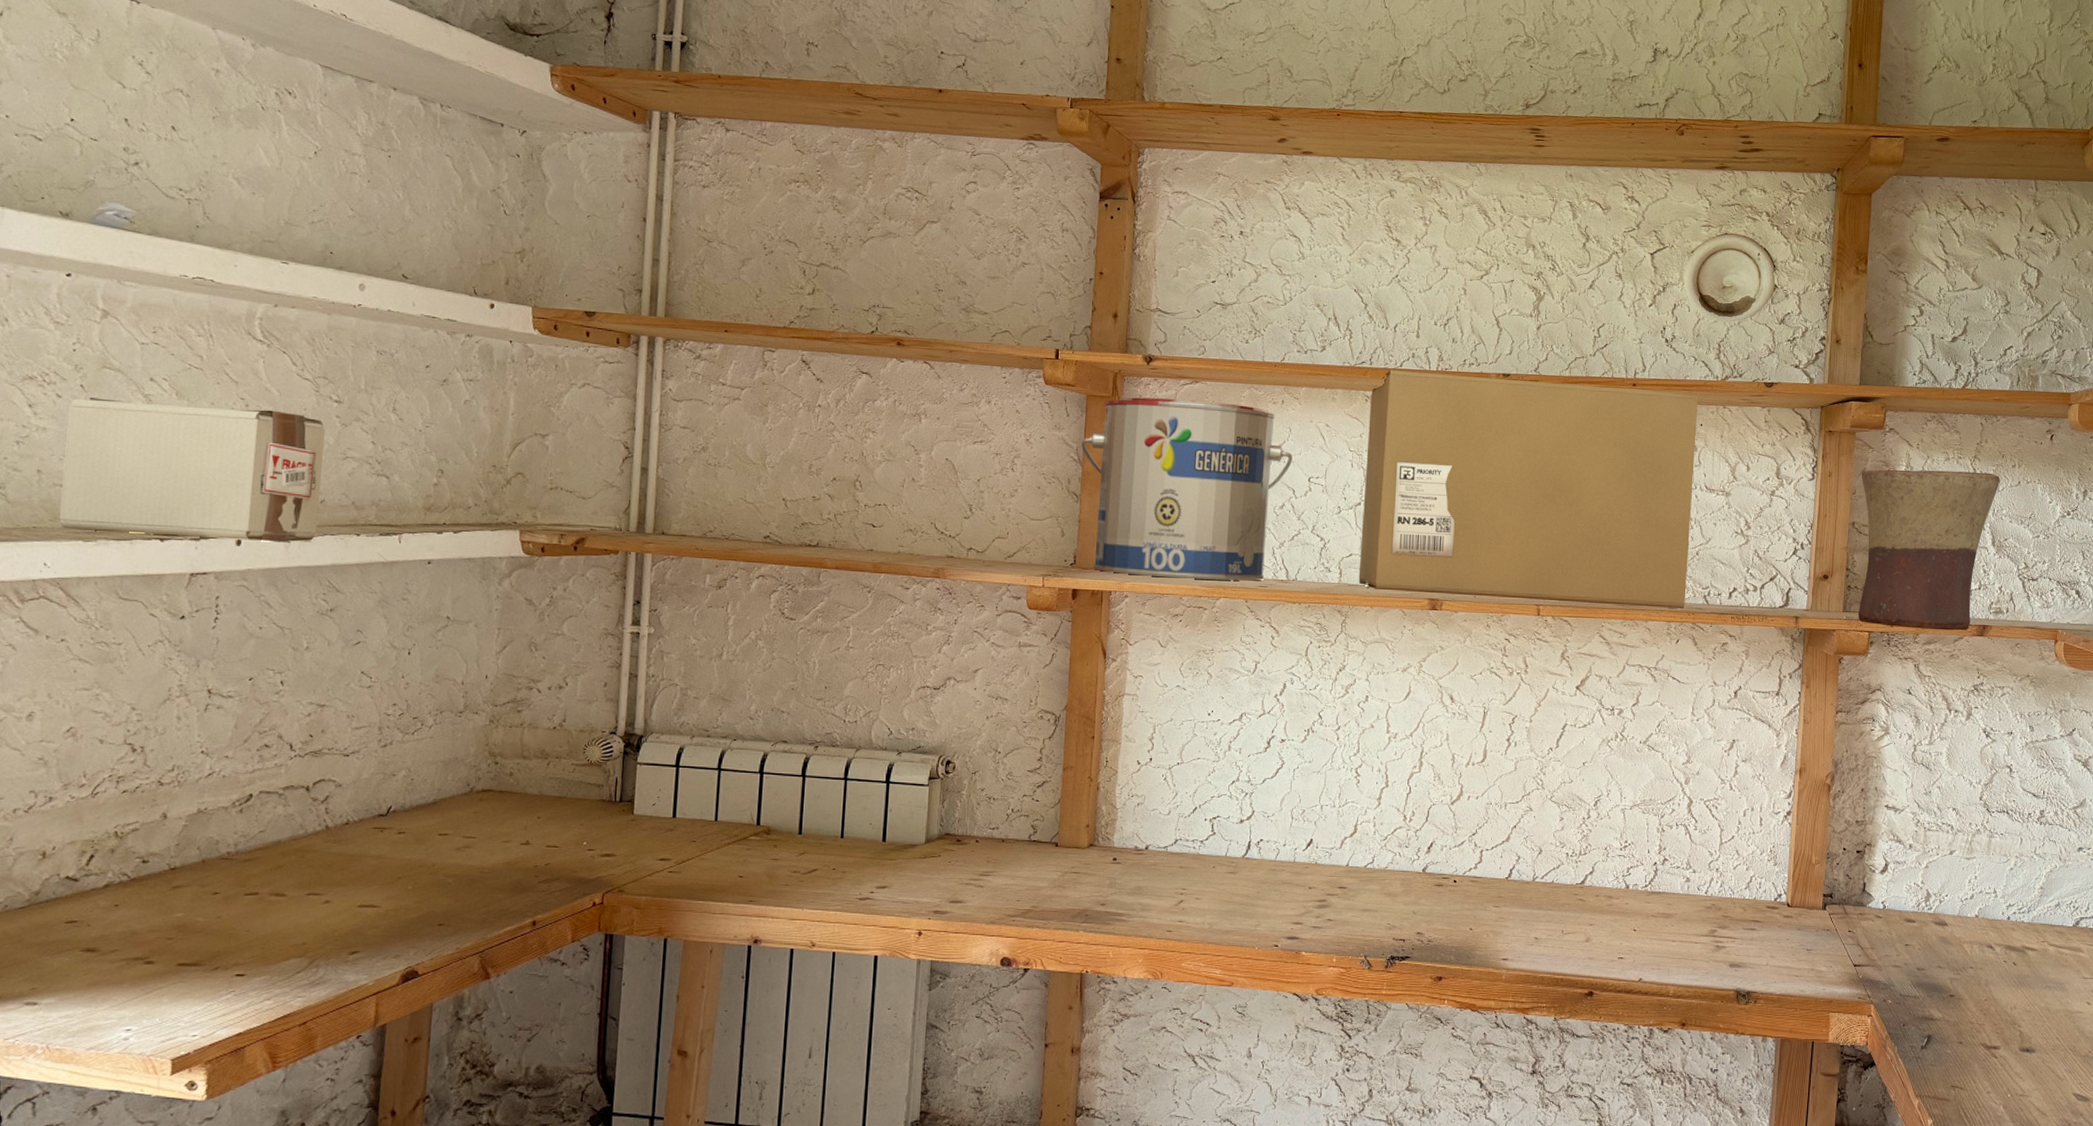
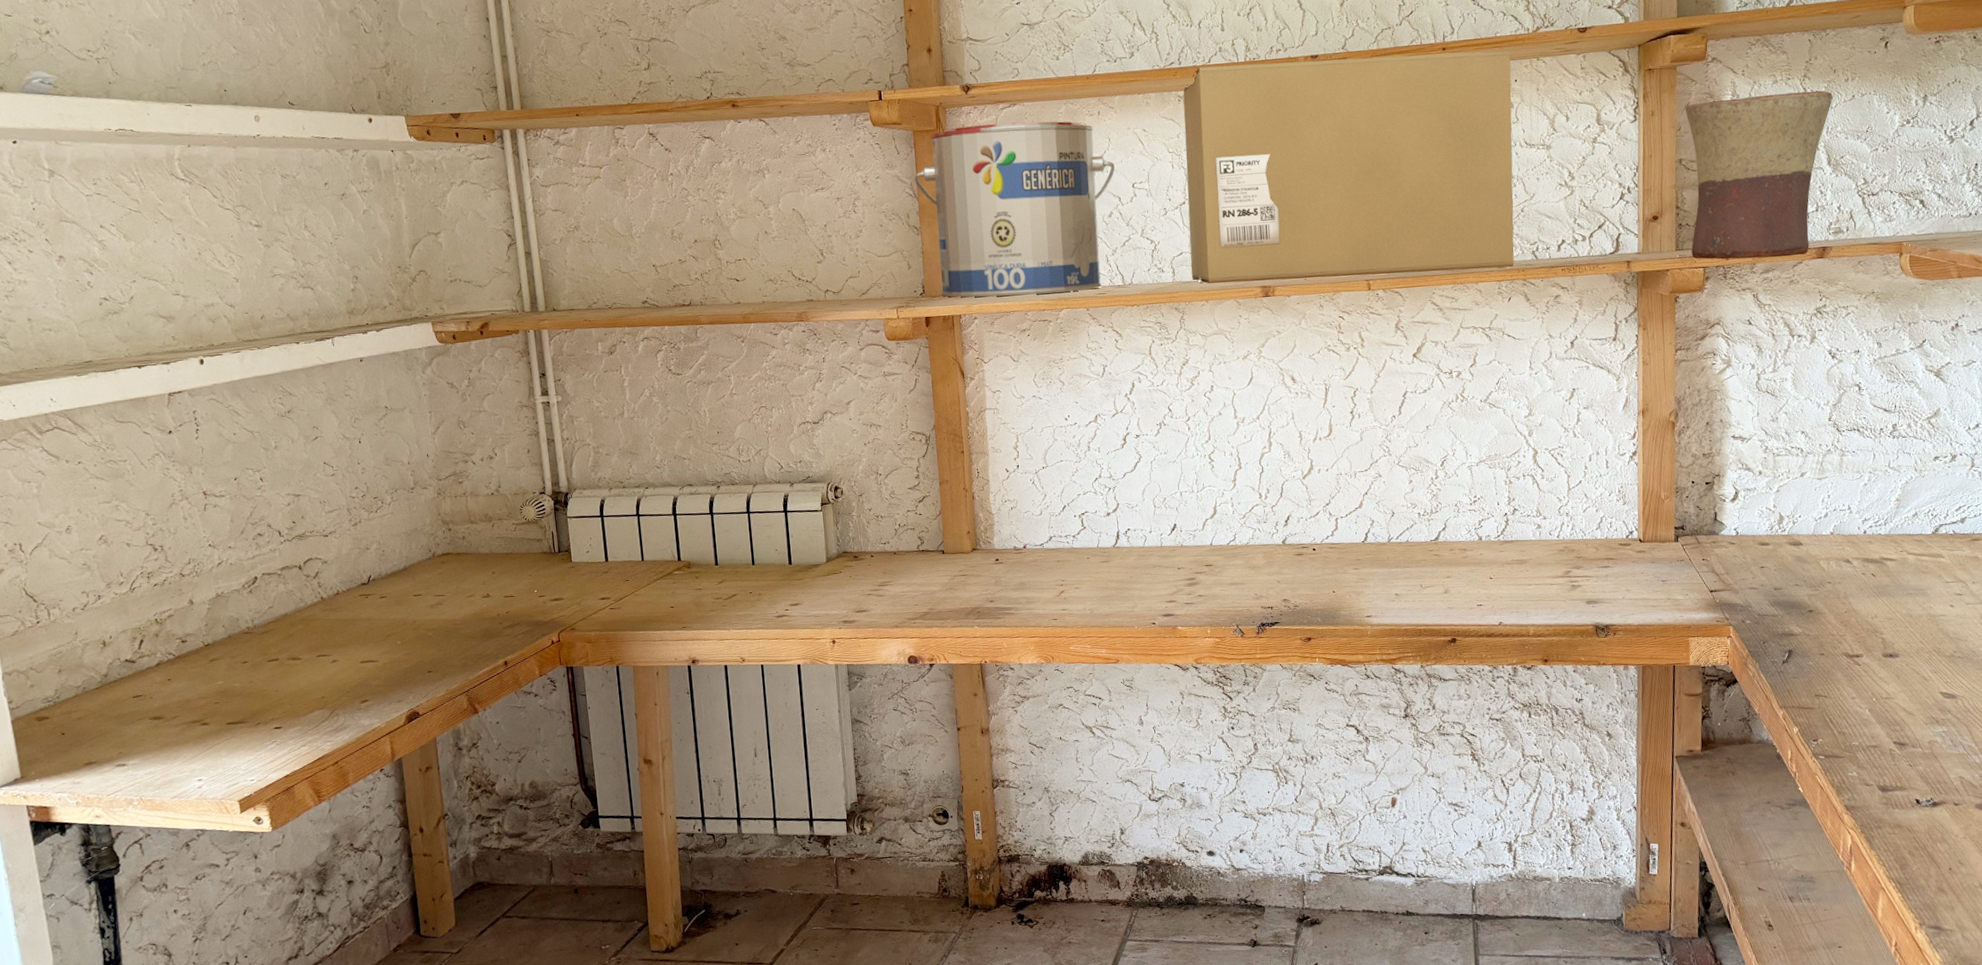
box: present [59,398,325,543] -> none [40,240,263,367]

